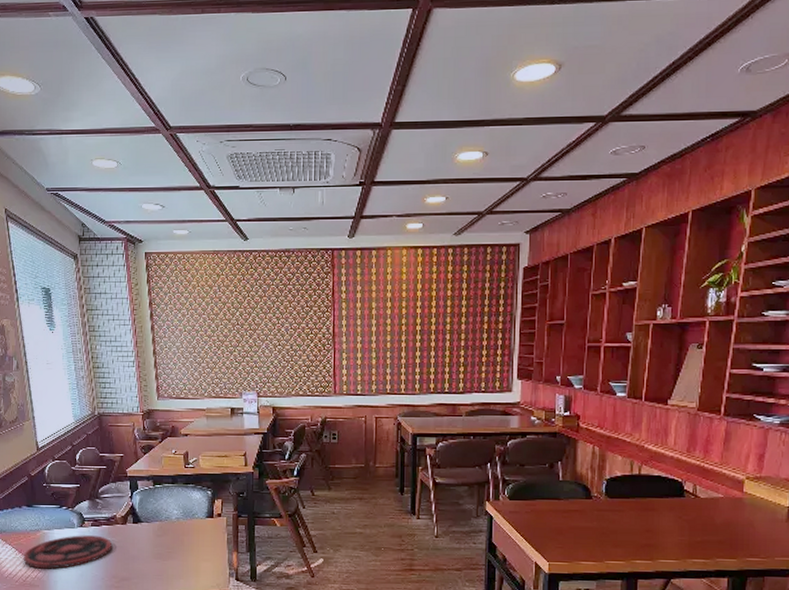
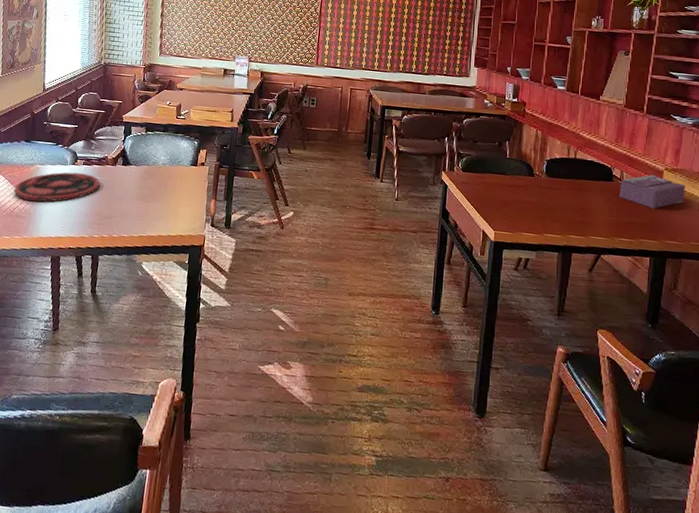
tissue box: none [692,486,771,524] -> present [619,175,686,209]

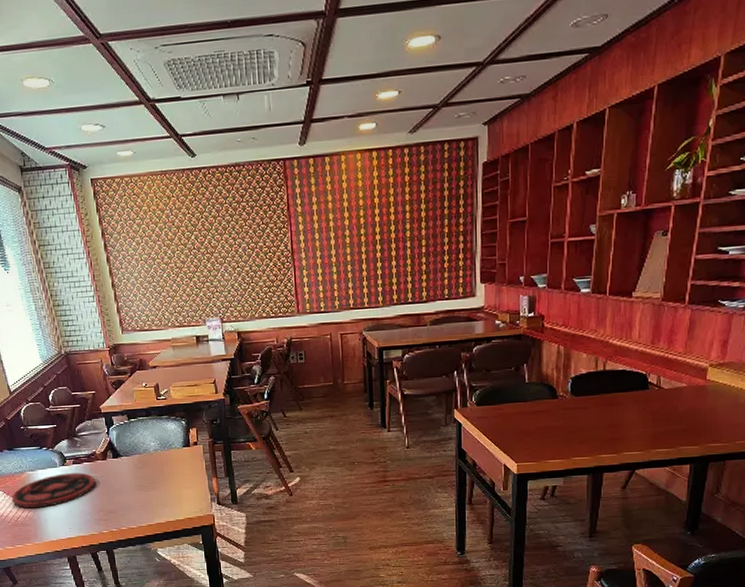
tissue box: present [619,175,686,209] -> none [656,374,733,412]

